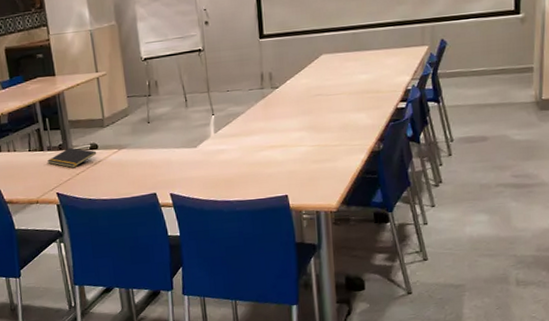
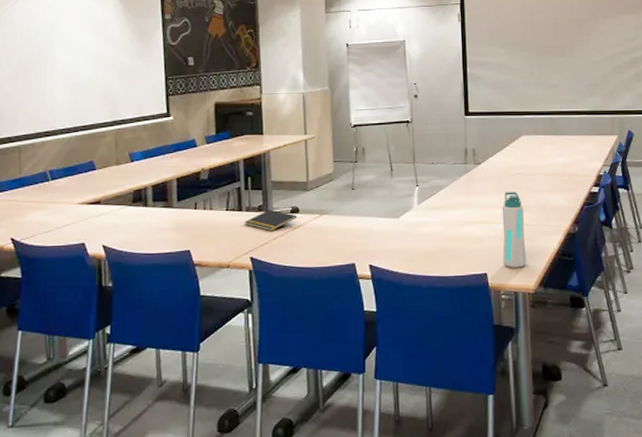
water bottle: none [301,113,329,189] -> present [502,192,527,268]

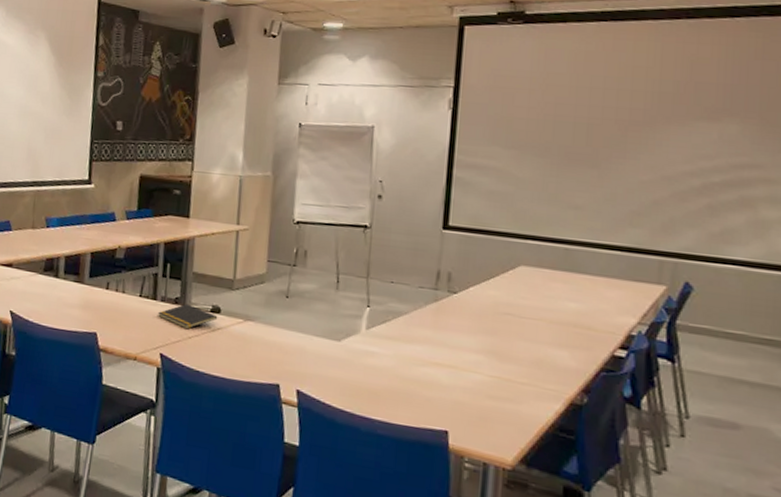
water bottle: present [502,192,527,268] -> none [472,334,511,434]

